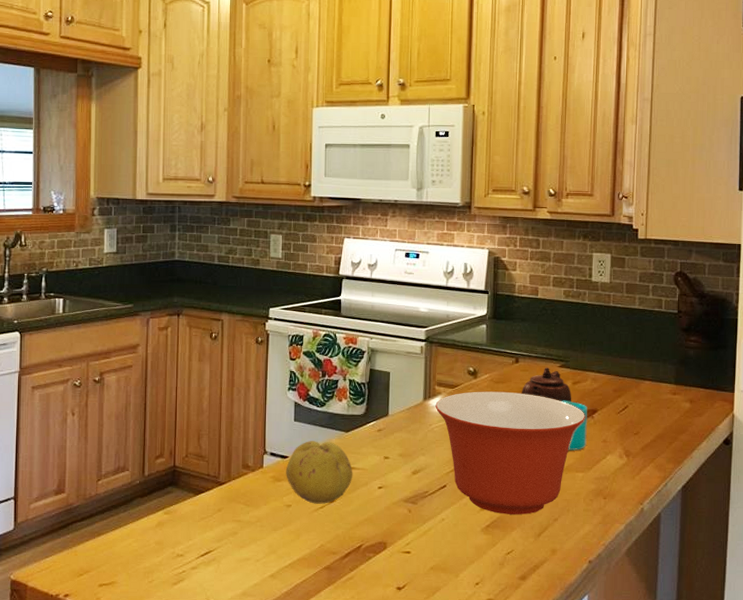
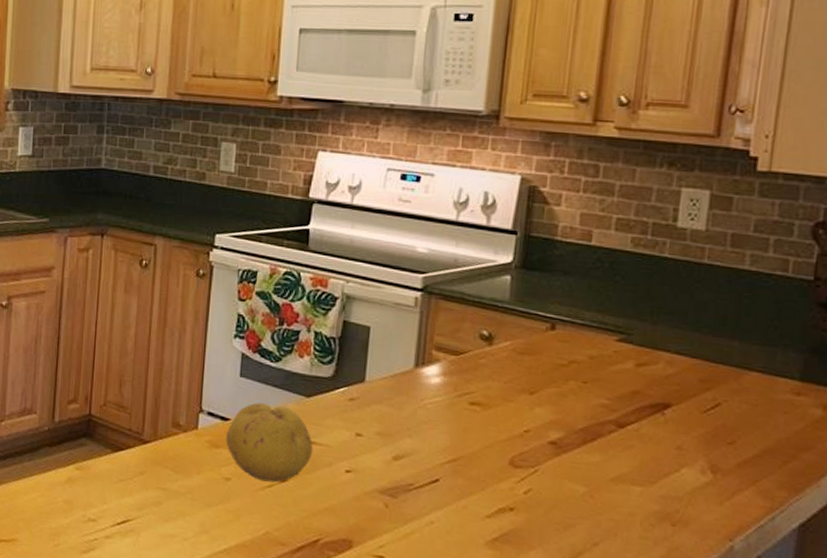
mixing bowl: present [435,391,586,514] -> none [430,362,653,532]
teapot: present [521,367,572,402] -> none [556,339,633,391]
cup: present [562,400,588,450] -> none [617,386,656,456]

